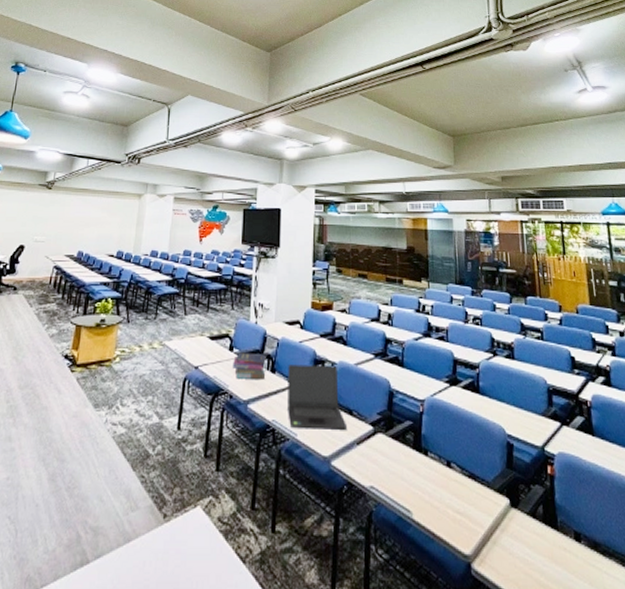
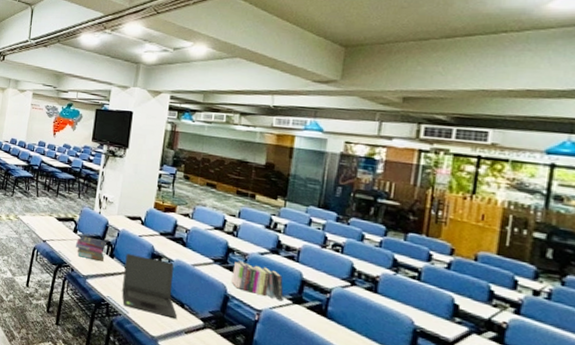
books: none [393,351,441,386] -> present [231,260,284,302]

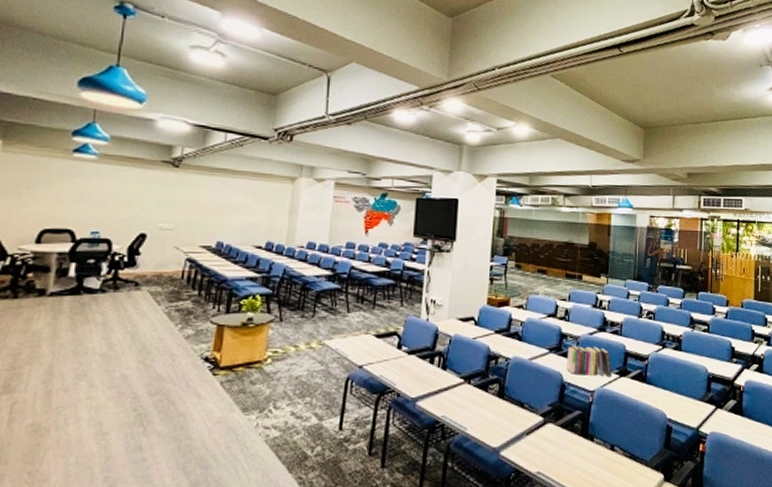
books: present [76,235,107,261] -> none [401,350,437,377]
laptop: present [122,253,177,319] -> none [458,360,517,423]

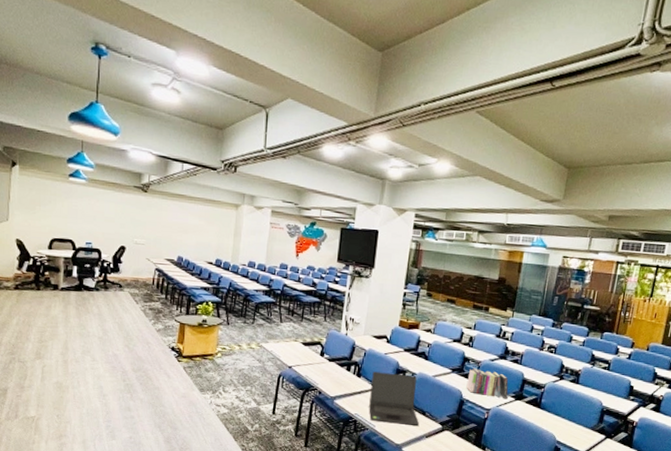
laptop: none [458,360,517,423] -> present [369,371,419,426]

